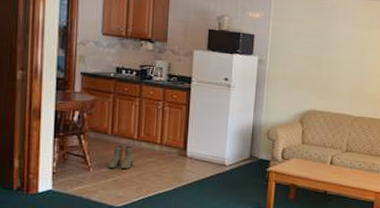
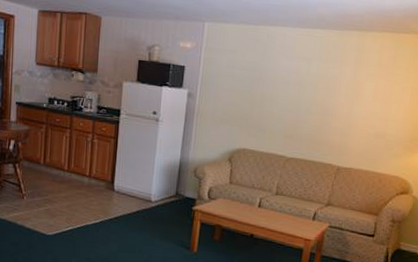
boots: present [108,145,134,169] -> none [40,175,64,199]

